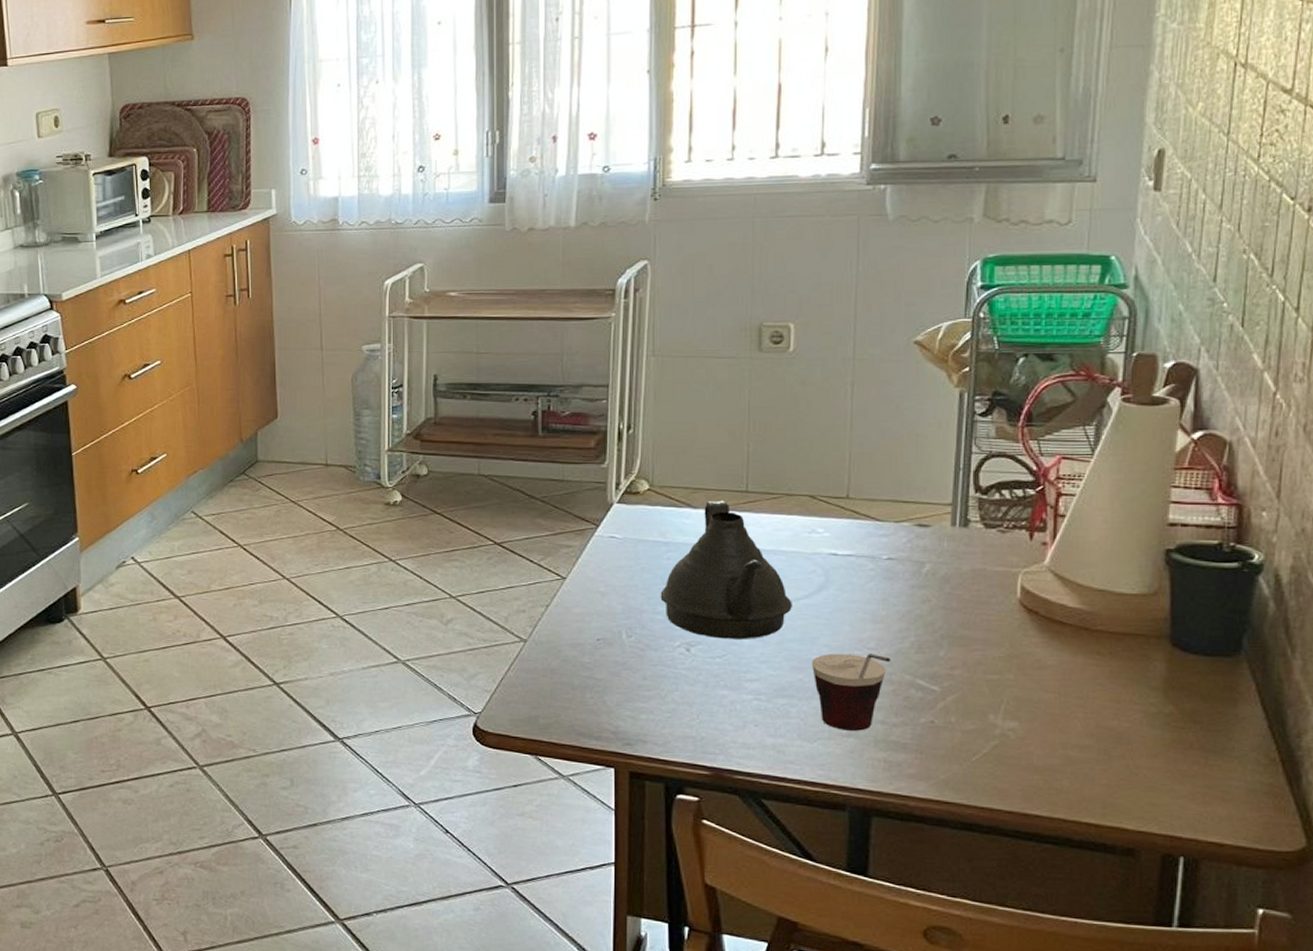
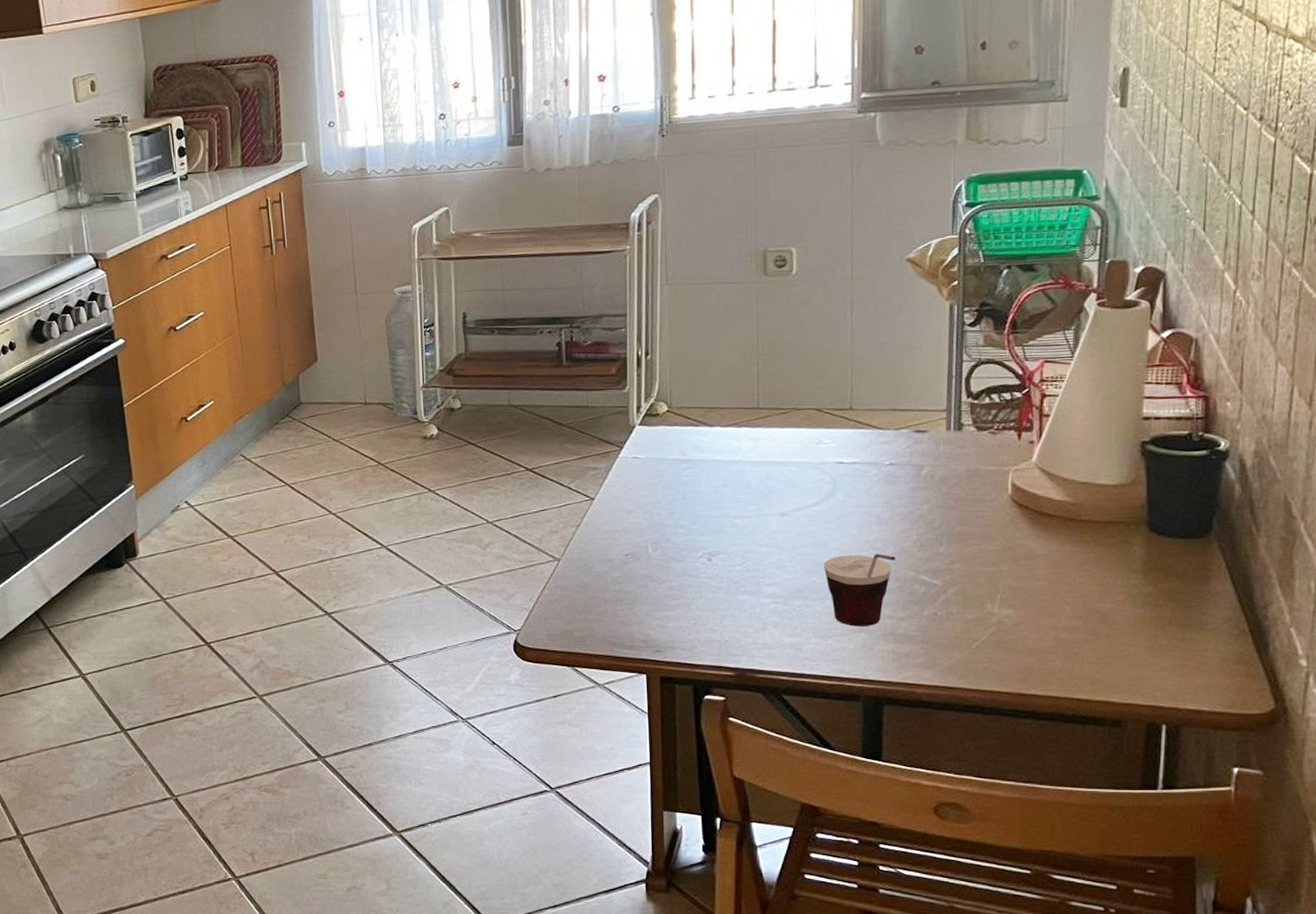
teapot: present [660,500,792,639] -> none [682,417,804,548]

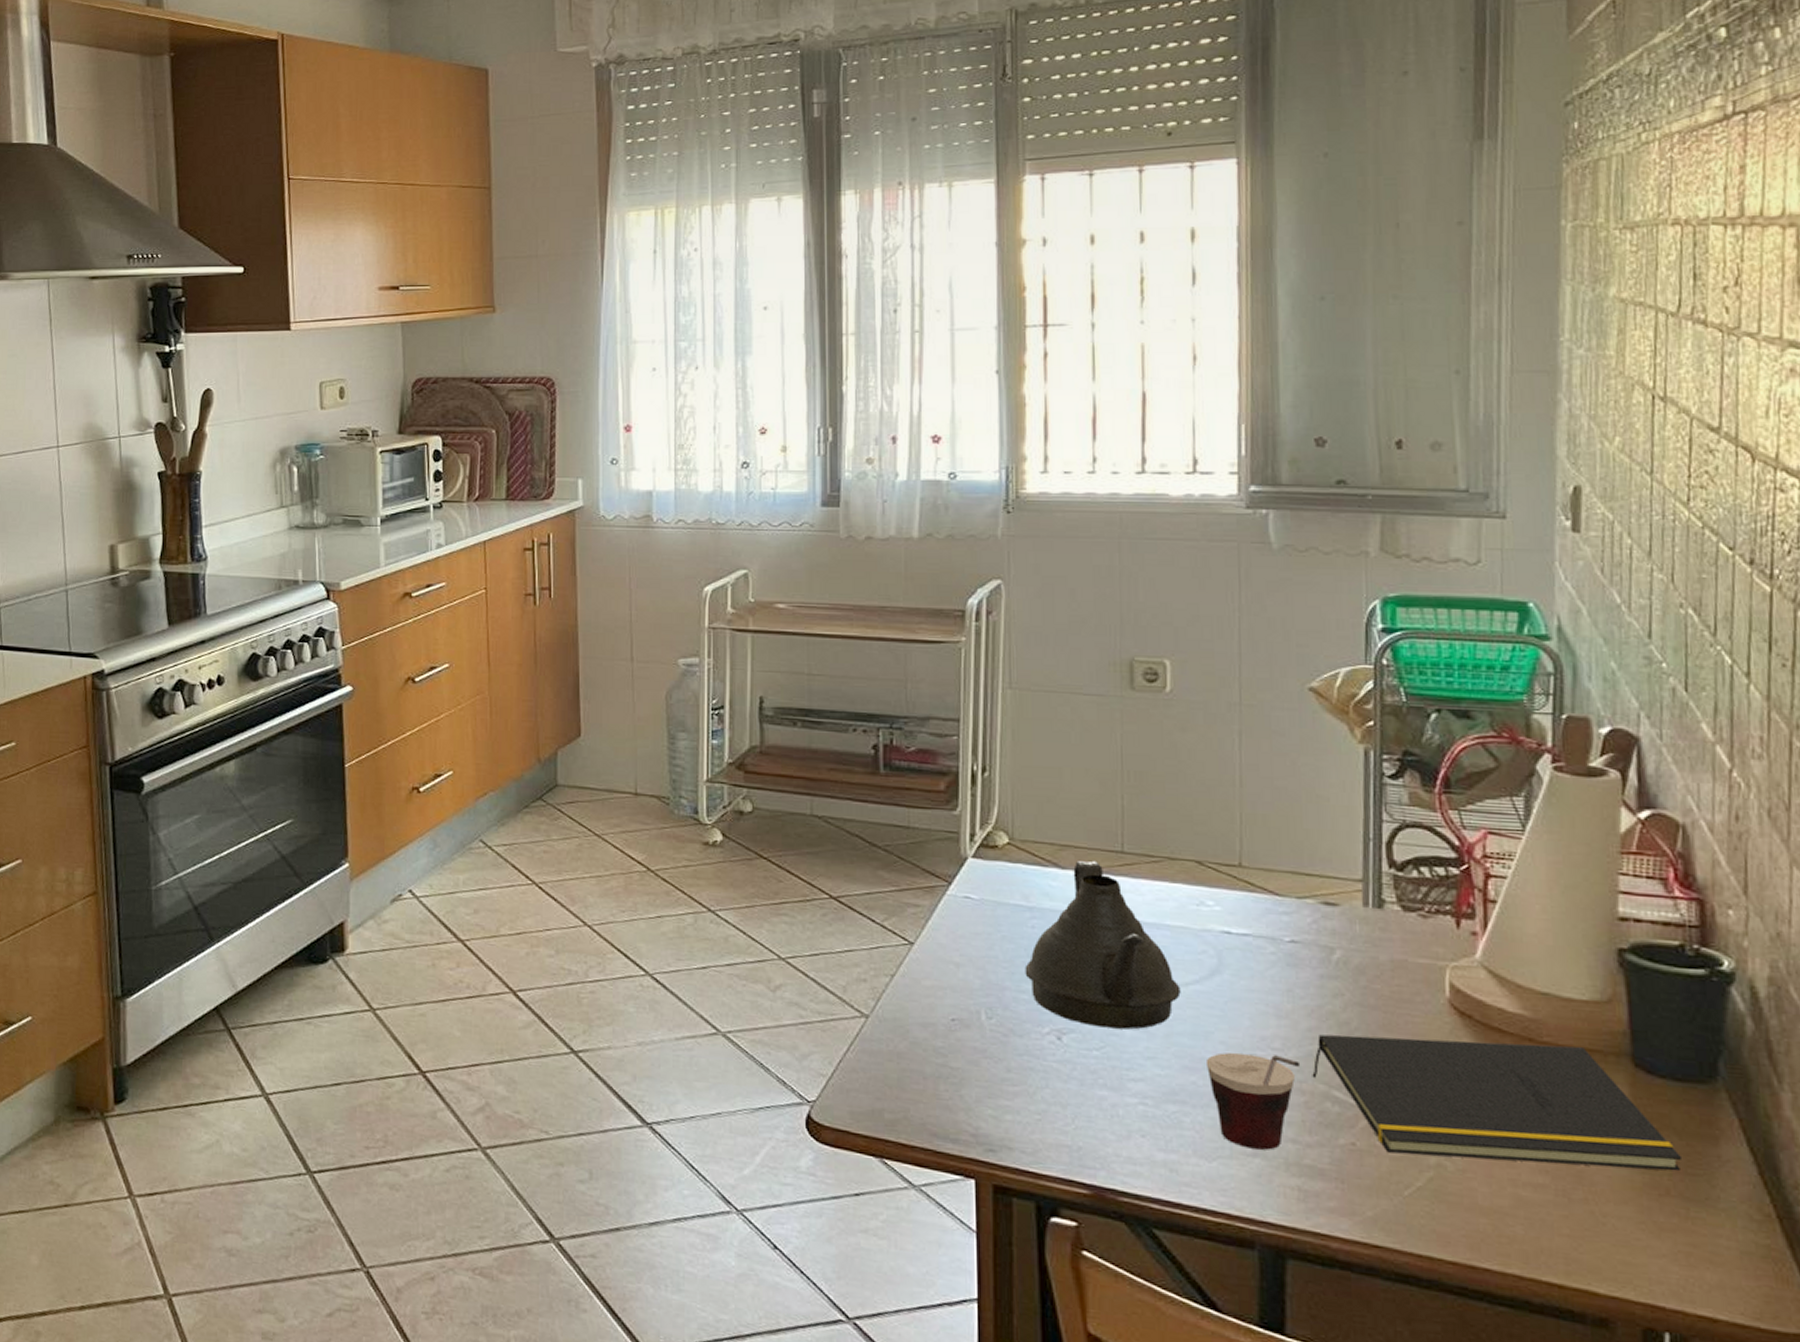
teapot: none [682,417,804,548] -> present [1025,860,1181,1030]
notepad: none [905,521,1182,617] -> present [1312,1034,1683,1172]

